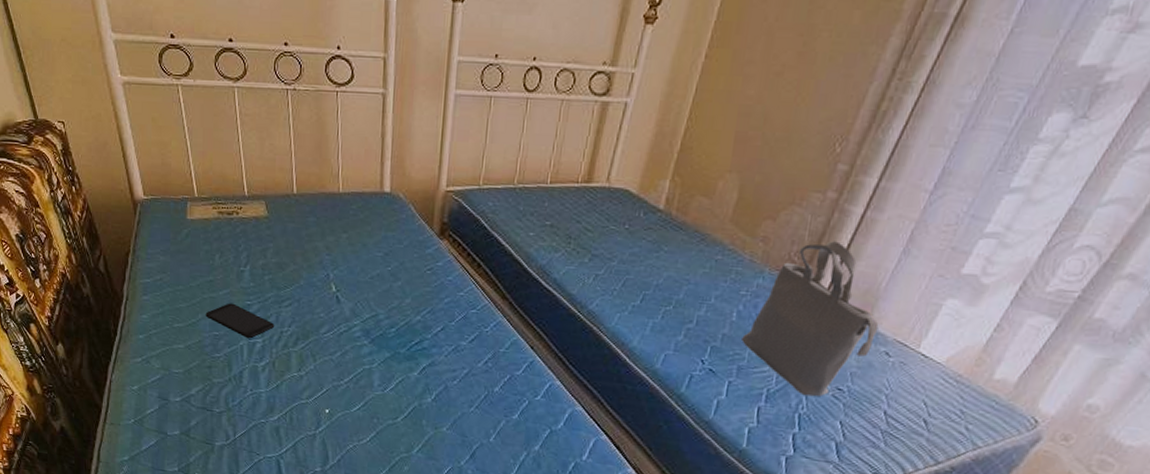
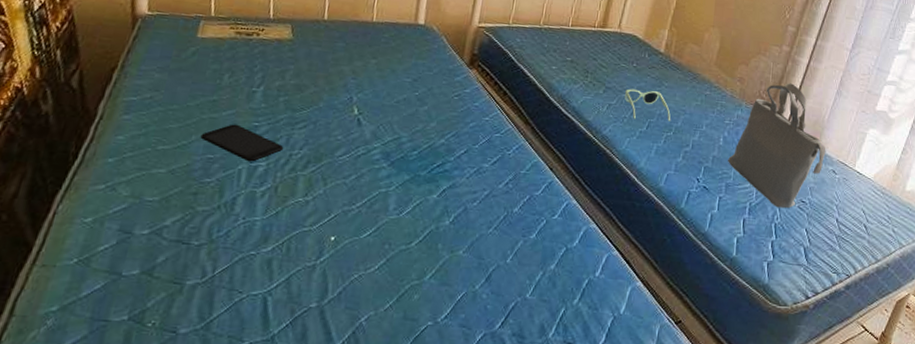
spectacles: none [614,255,671,294] -> present [625,89,671,122]

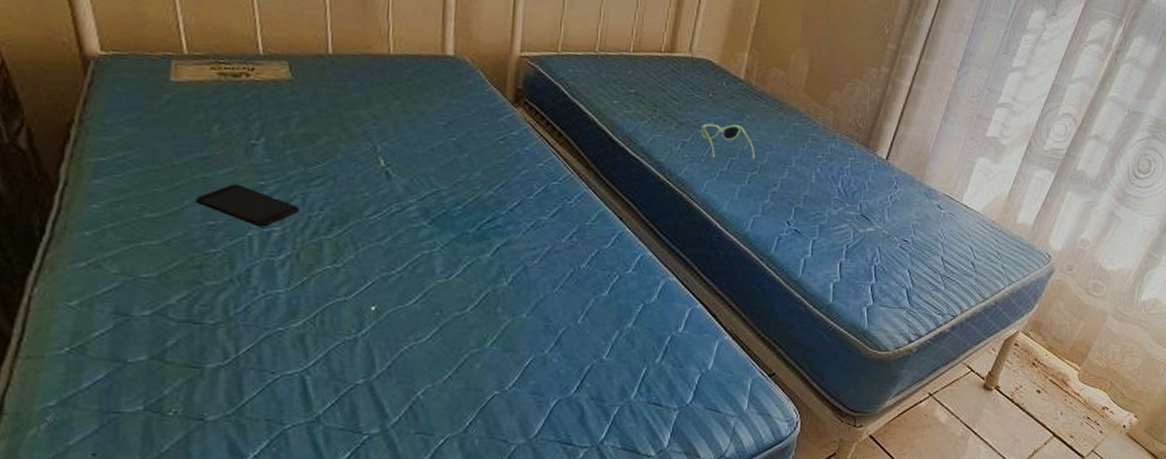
tote bag: present [728,83,826,209] -> none [821,109,931,249]

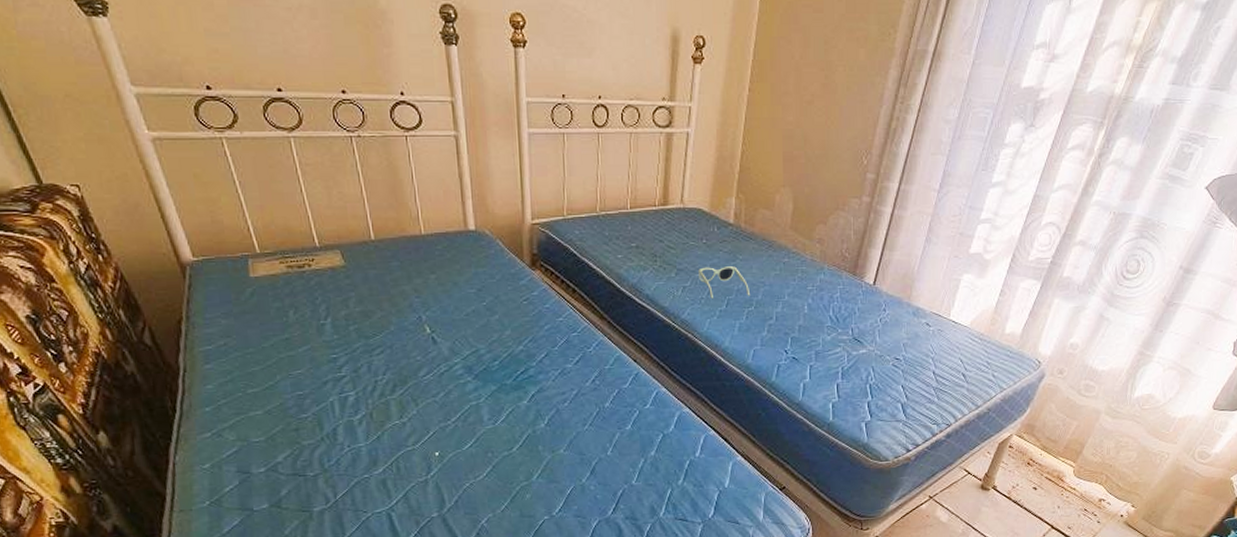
mobile phone: present [195,184,300,228] -> none [284,359,368,393]

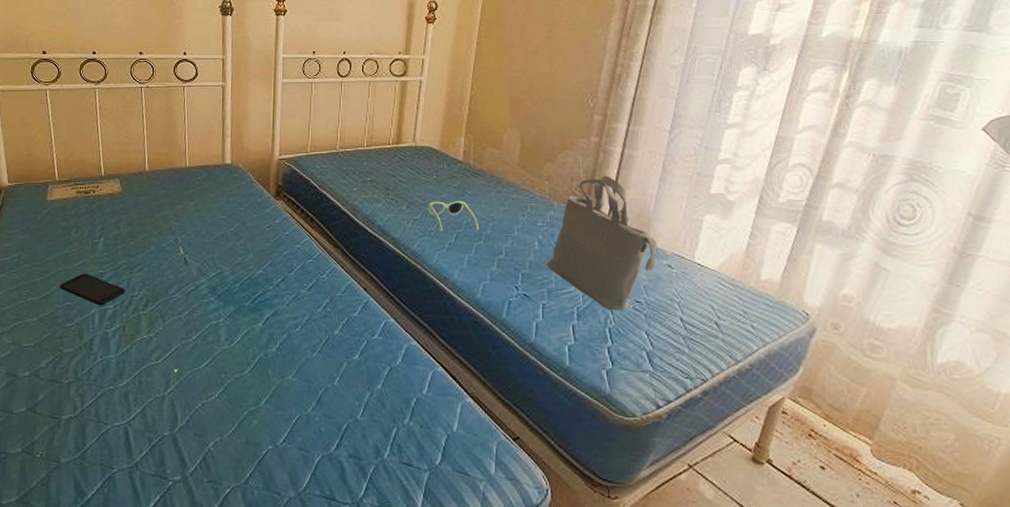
mobile phone: none [284,359,368,393] -> present [59,273,126,306]
tote bag: none [815,237,918,369] -> present [546,175,657,311]

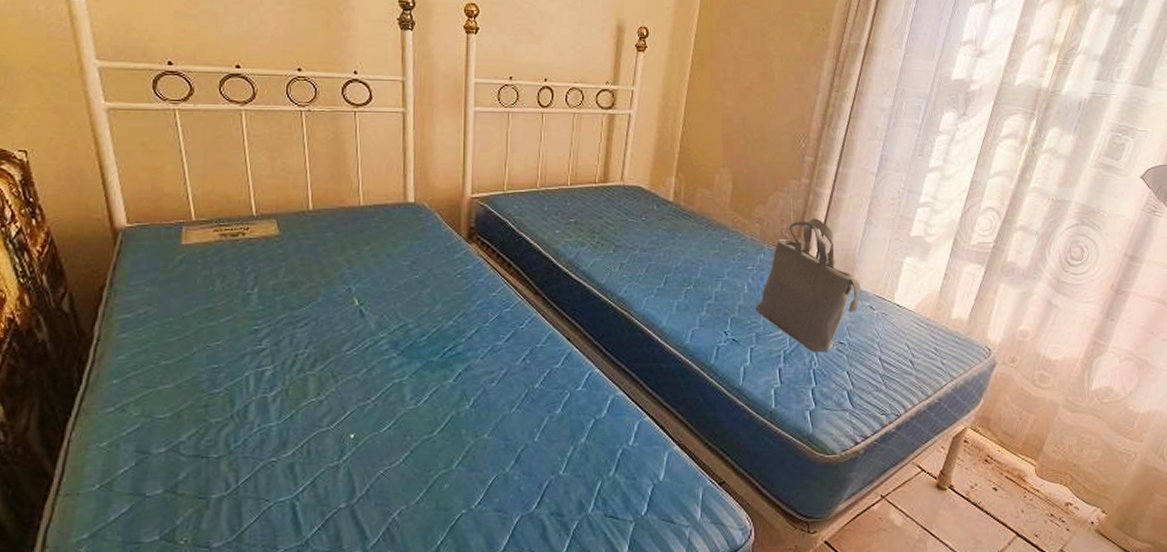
mobile phone: present [59,273,126,306] -> none [201,330,288,367]
spectacles: present [429,201,480,231] -> none [637,244,690,276]

